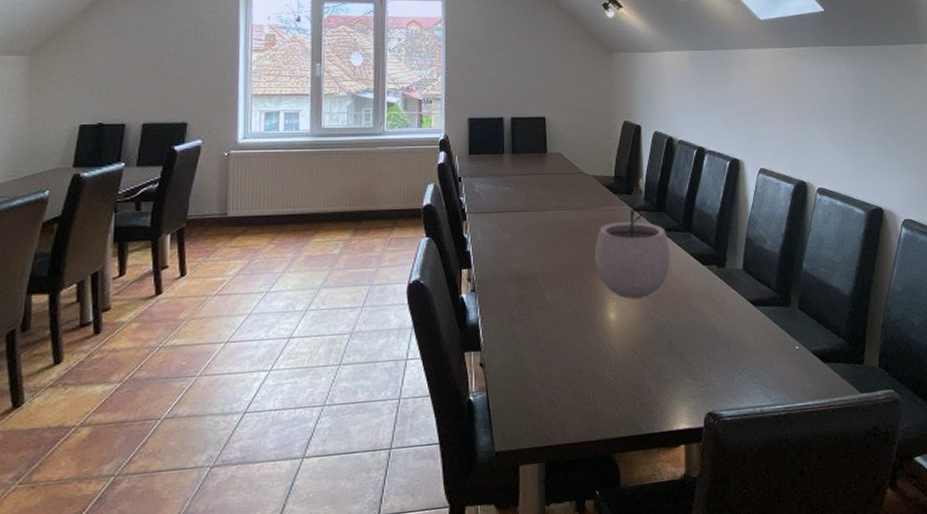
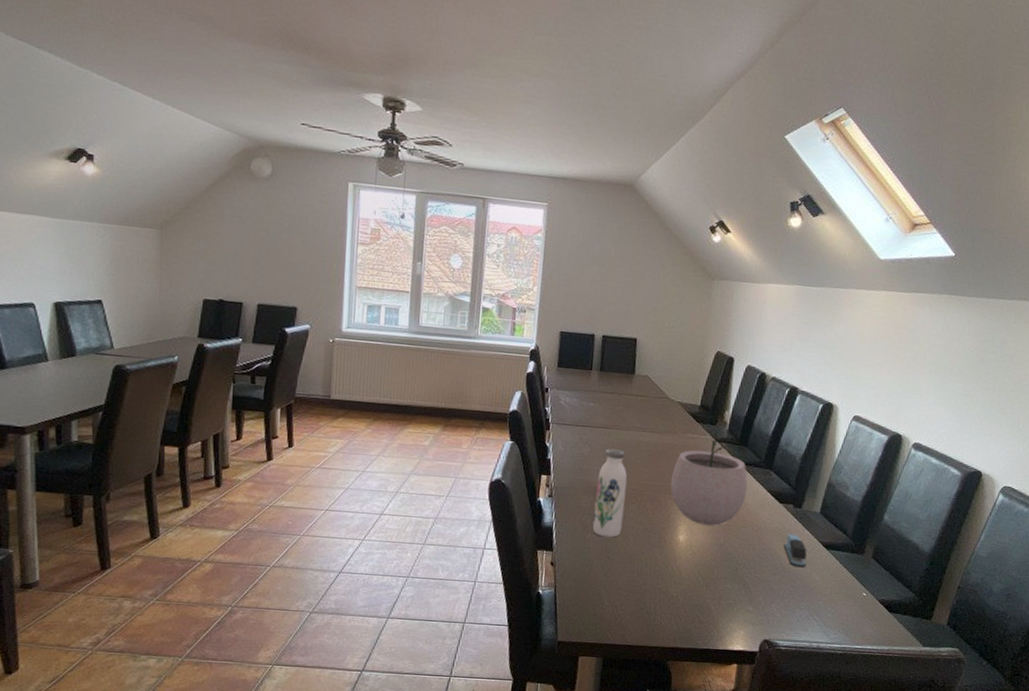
water bottle: none [520,231,551,327] -> present [592,448,628,538]
stapler: none [713,295,738,330] -> present [783,534,807,568]

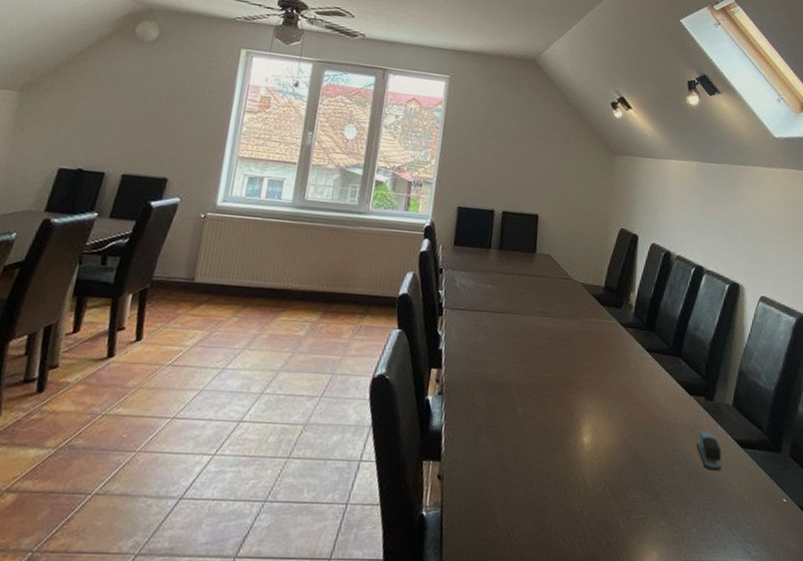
water bottle: present [592,448,628,538] -> none [487,336,527,442]
plant pot: present [670,431,748,526] -> none [574,315,656,424]

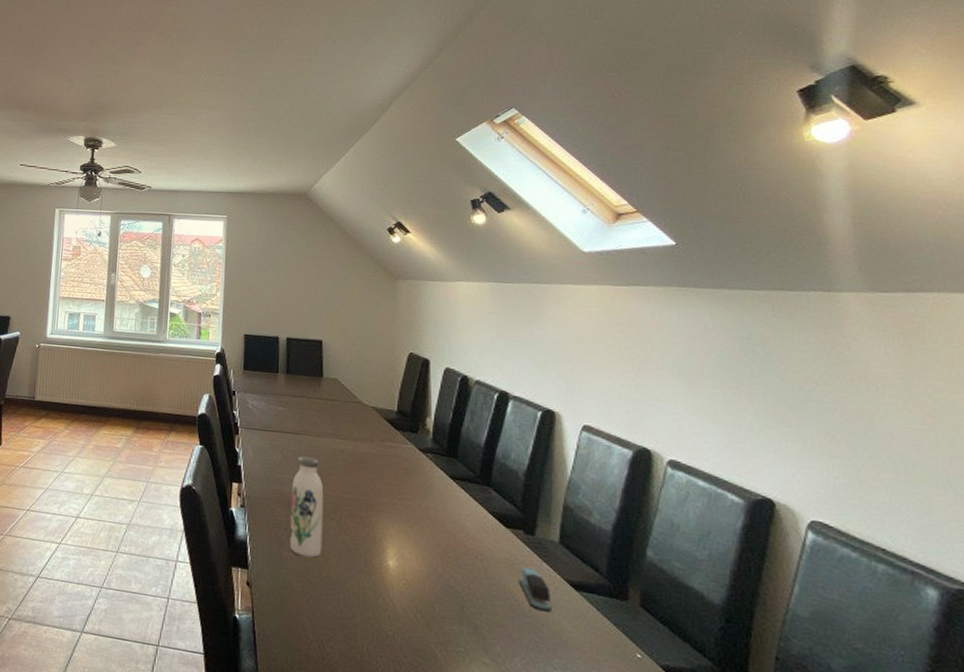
water bottle: none [487,336,527,442] -> present [289,456,324,558]

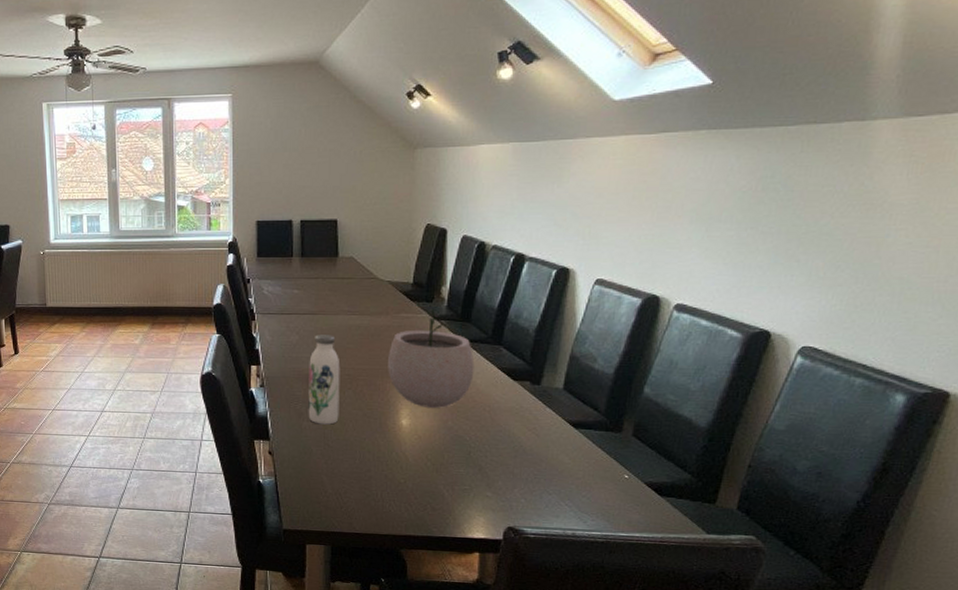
plant pot: none [373,440,463,551] -> present [388,309,475,408]
stapler: present [518,567,552,613] -> none [522,413,552,449]

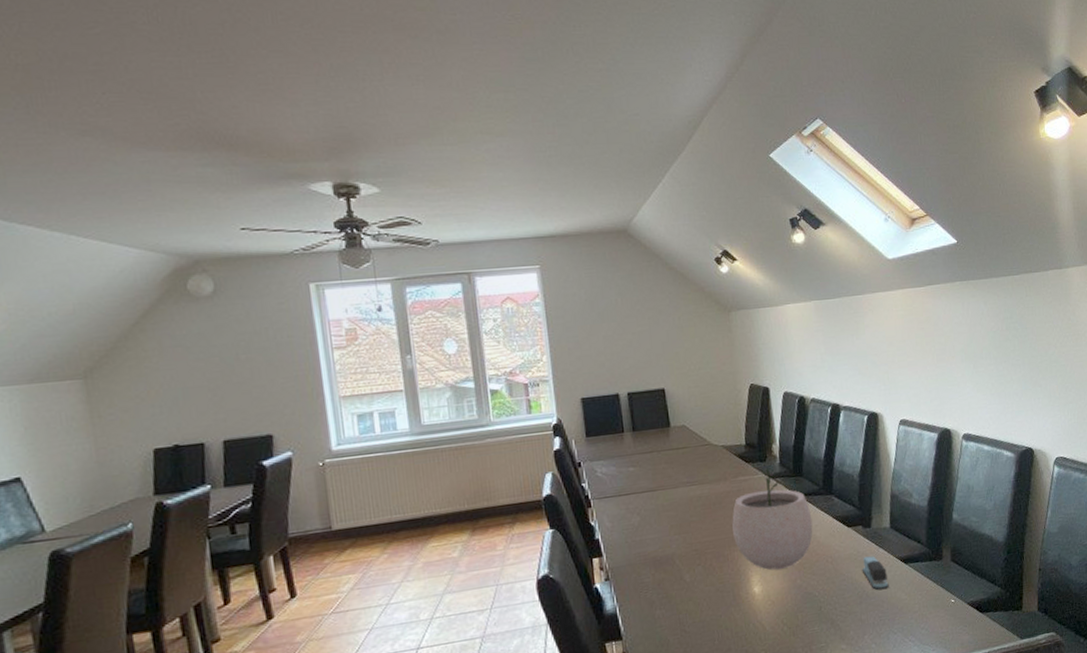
water bottle: present [308,335,340,425] -> none [654,510,692,610]
stapler: none [522,413,552,449] -> present [861,556,889,590]

